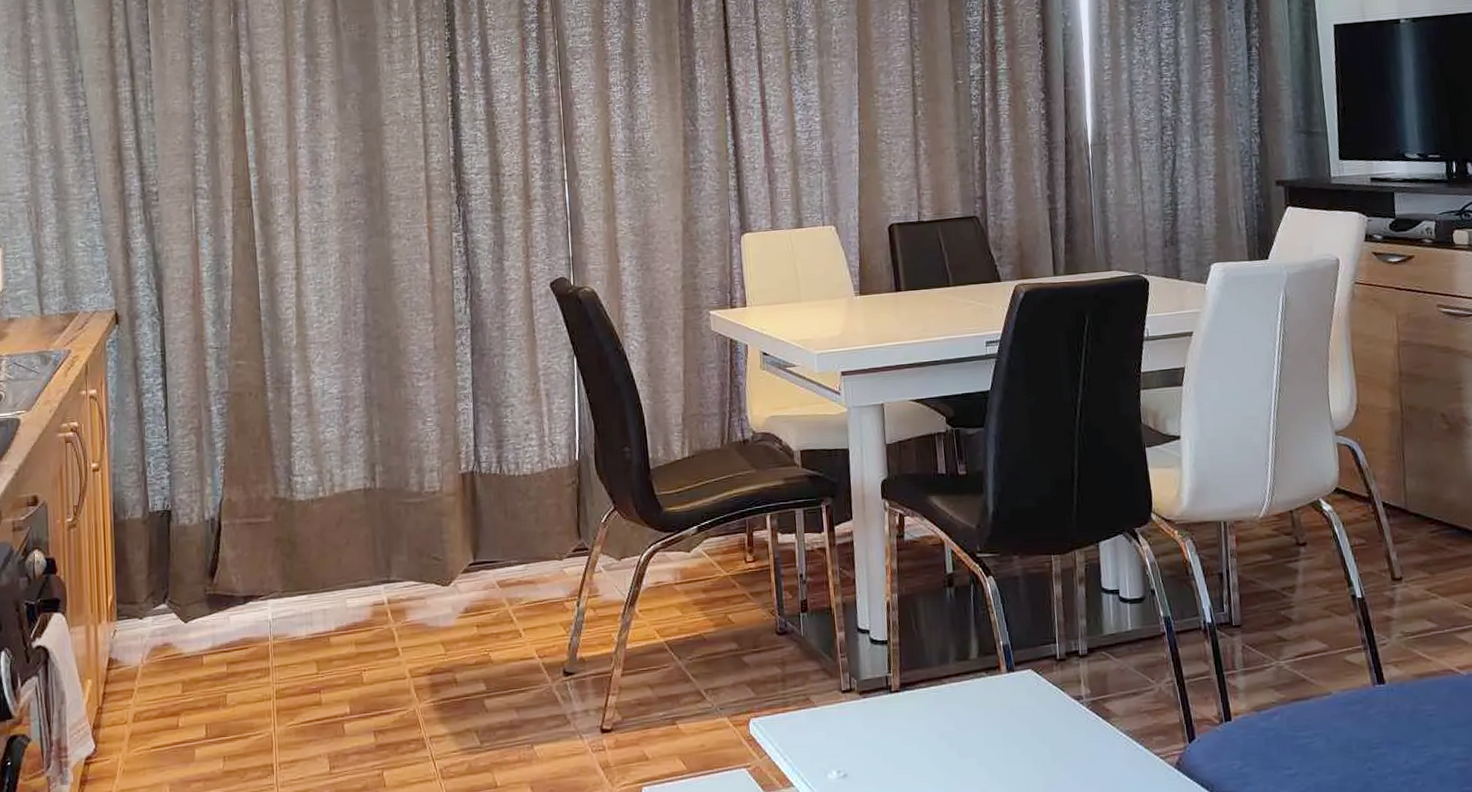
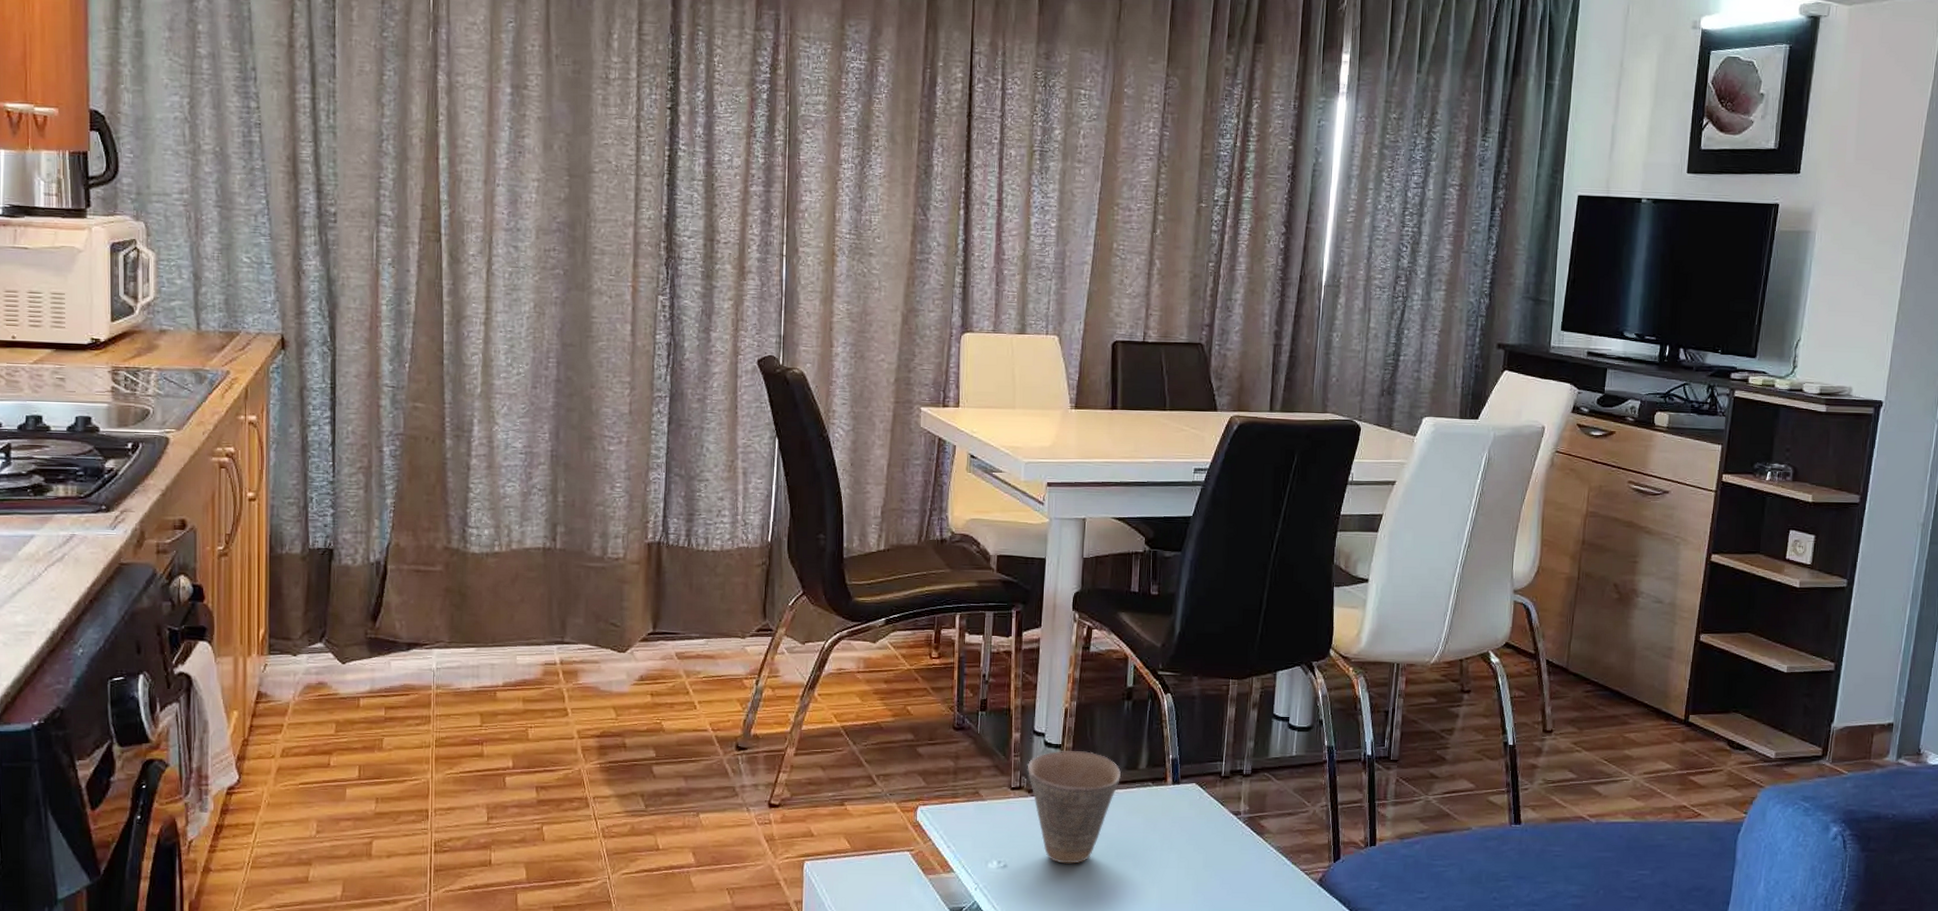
cup: none [855,645,953,768] -> present [1027,750,1121,864]

